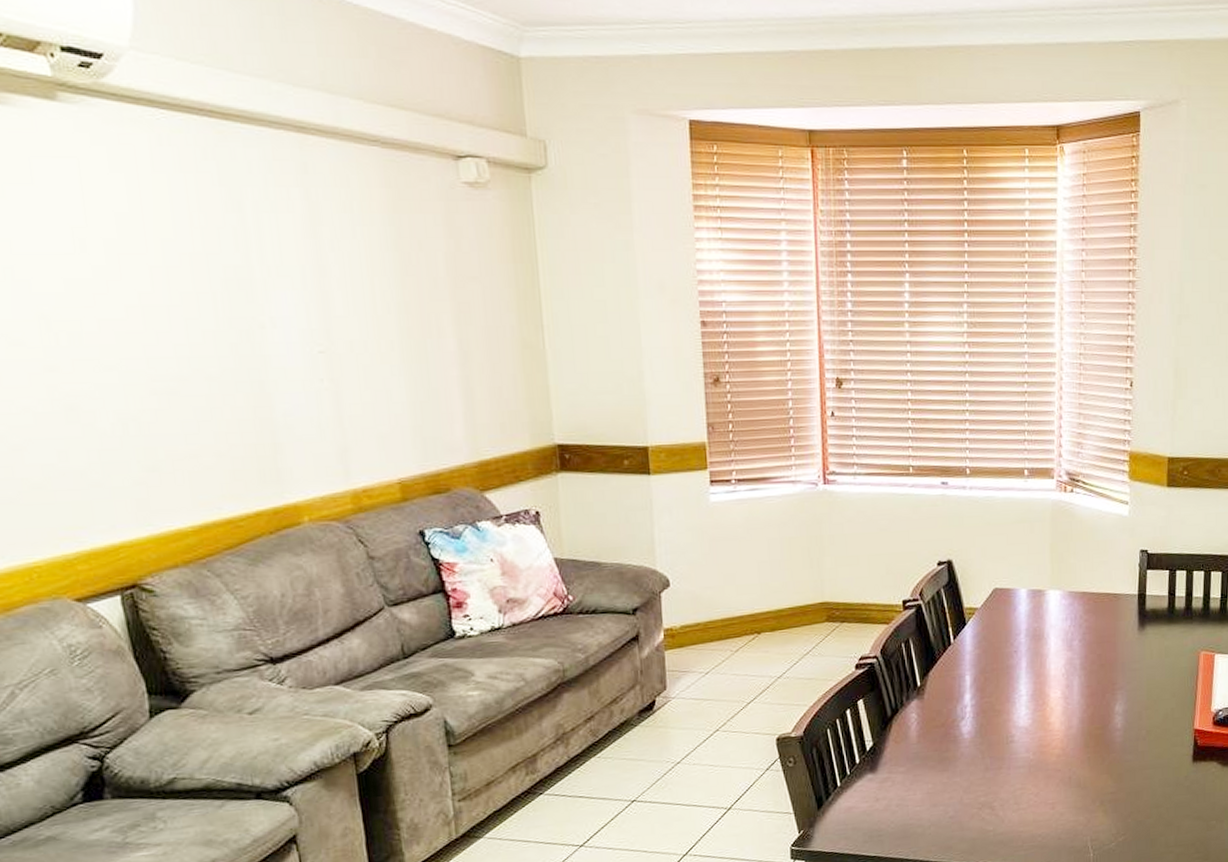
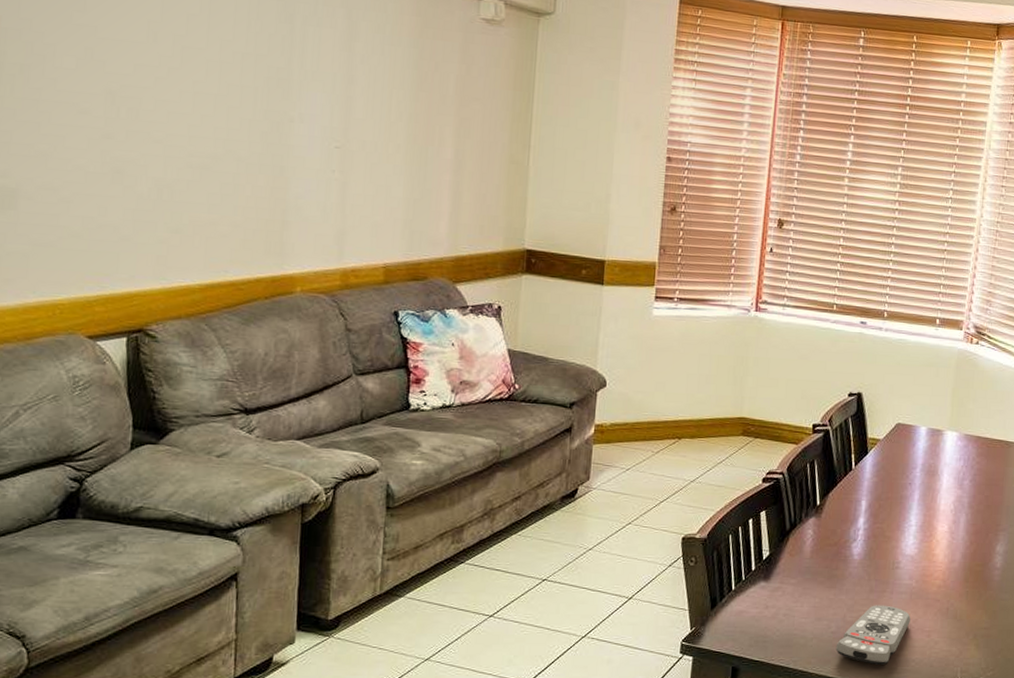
remote control: none [956,782,1032,845] -> present [835,605,911,665]

